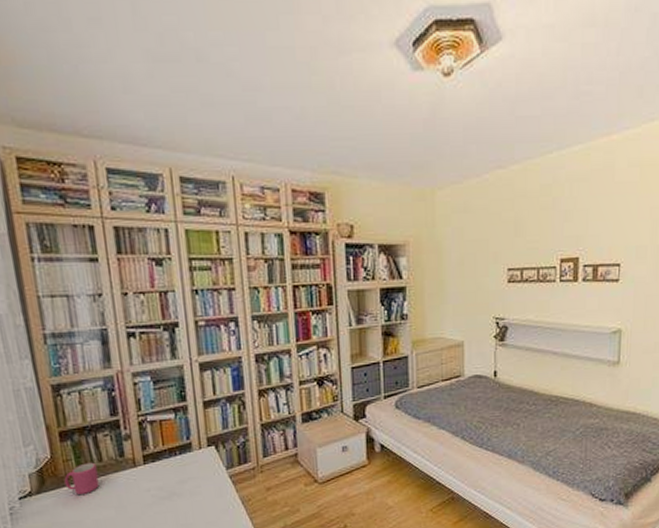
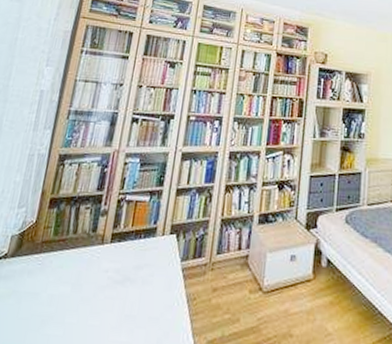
mug: present [64,462,100,496] -> none [37,232,71,266]

